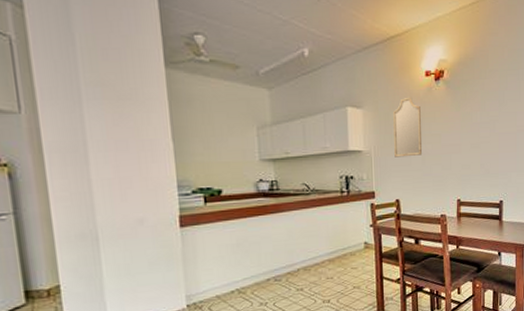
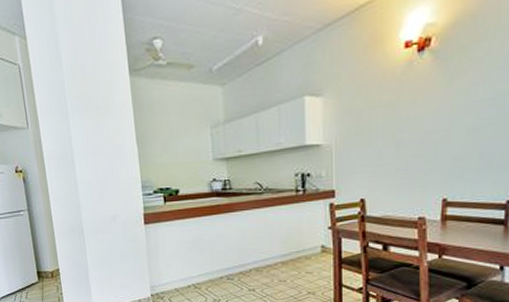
home mirror: present [393,97,423,157] -> none [360,76,398,151]

